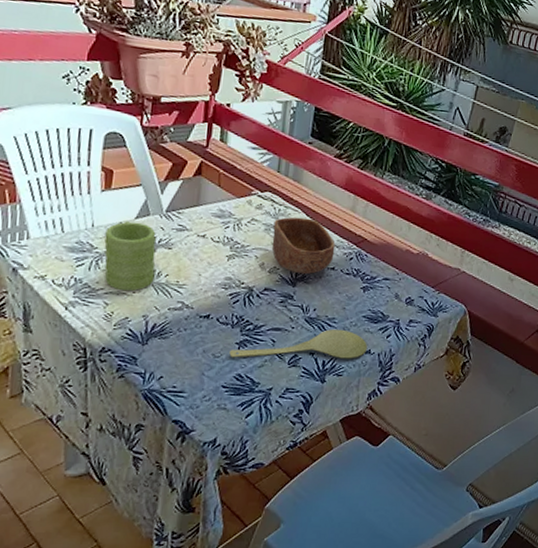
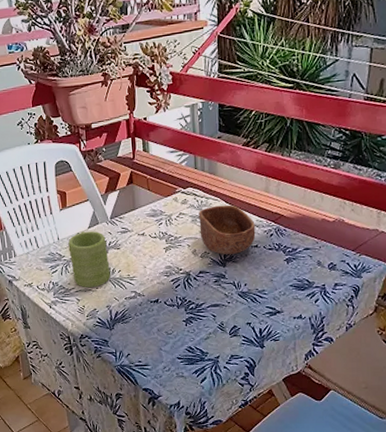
spoon: present [229,328,367,359] -> none [179,299,298,333]

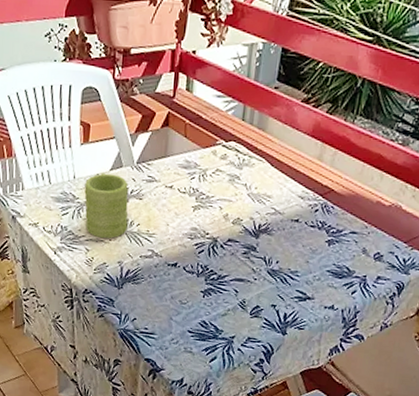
bowl: present [199,204,256,255] -> none [235,167,300,227]

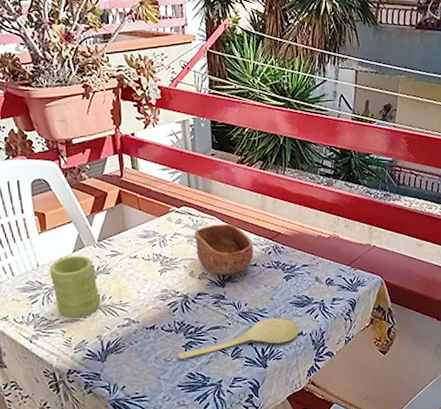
spoon: none [195,282,331,313] -> present [178,317,299,360]
bowl: none [235,167,300,227] -> present [194,223,254,275]

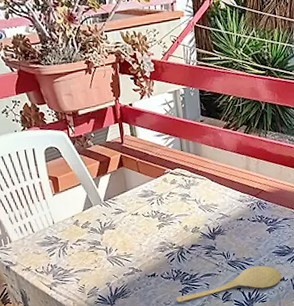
mug: present [49,255,100,318] -> none [63,213,108,268]
bowl: present [194,223,254,275] -> none [187,182,240,229]

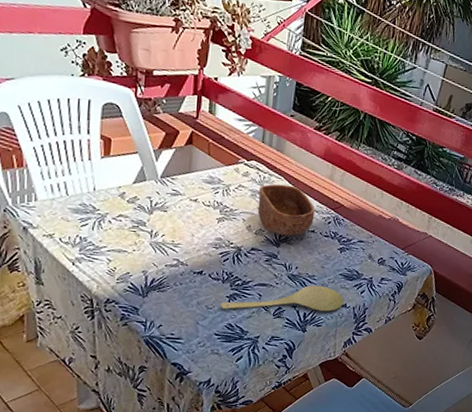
bowl: none [187,182,240,229] -> present [257,184,315,237]

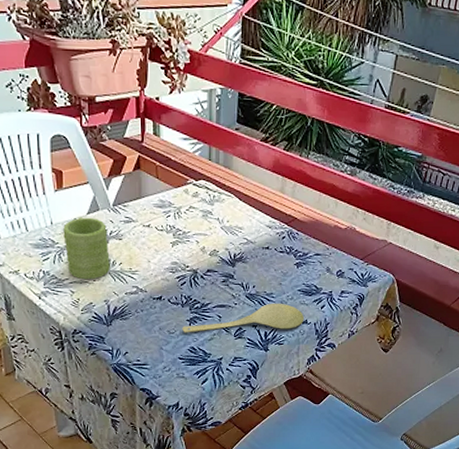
mug: none [105,186,153,249] -> present [63,217,110,280]
bowl: present [257,184,315,237] -> none [210,202,268,255]

